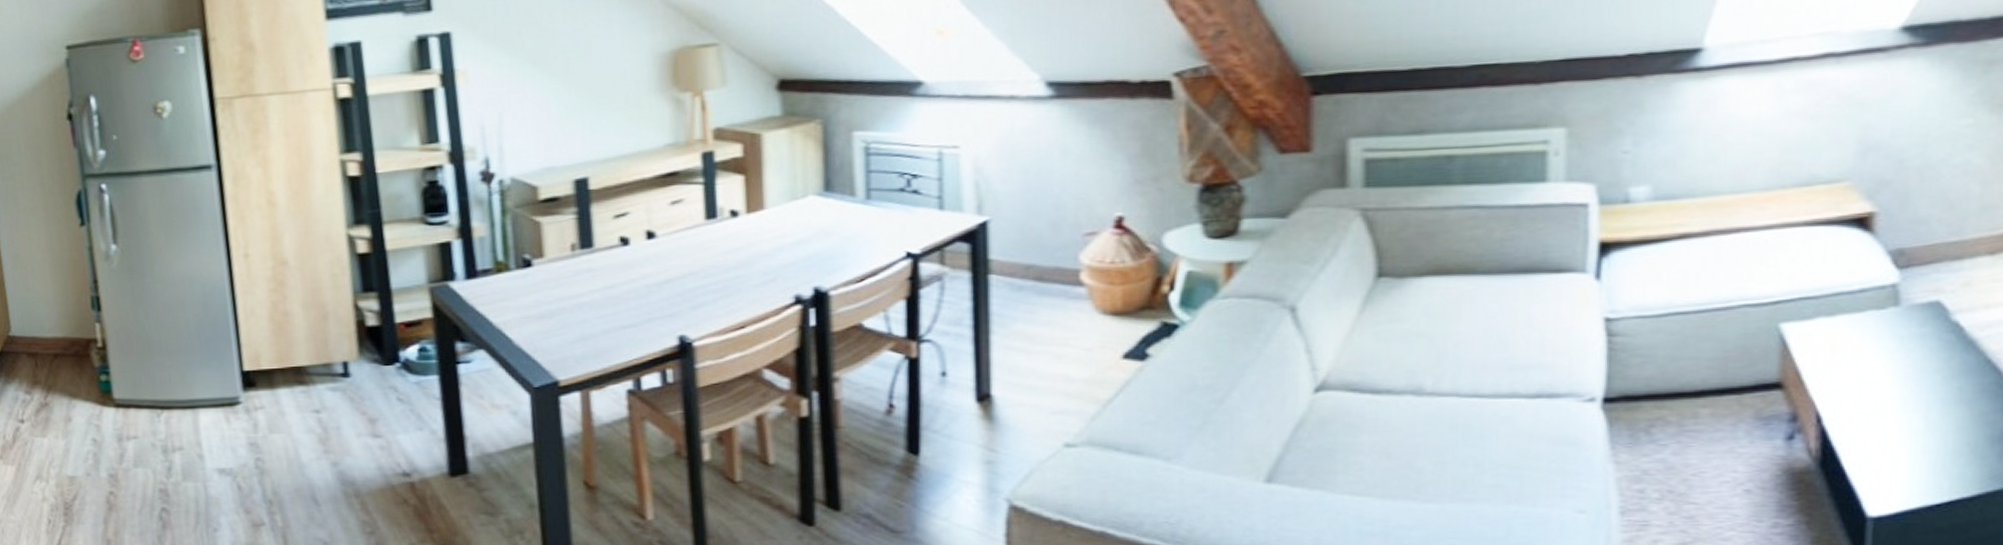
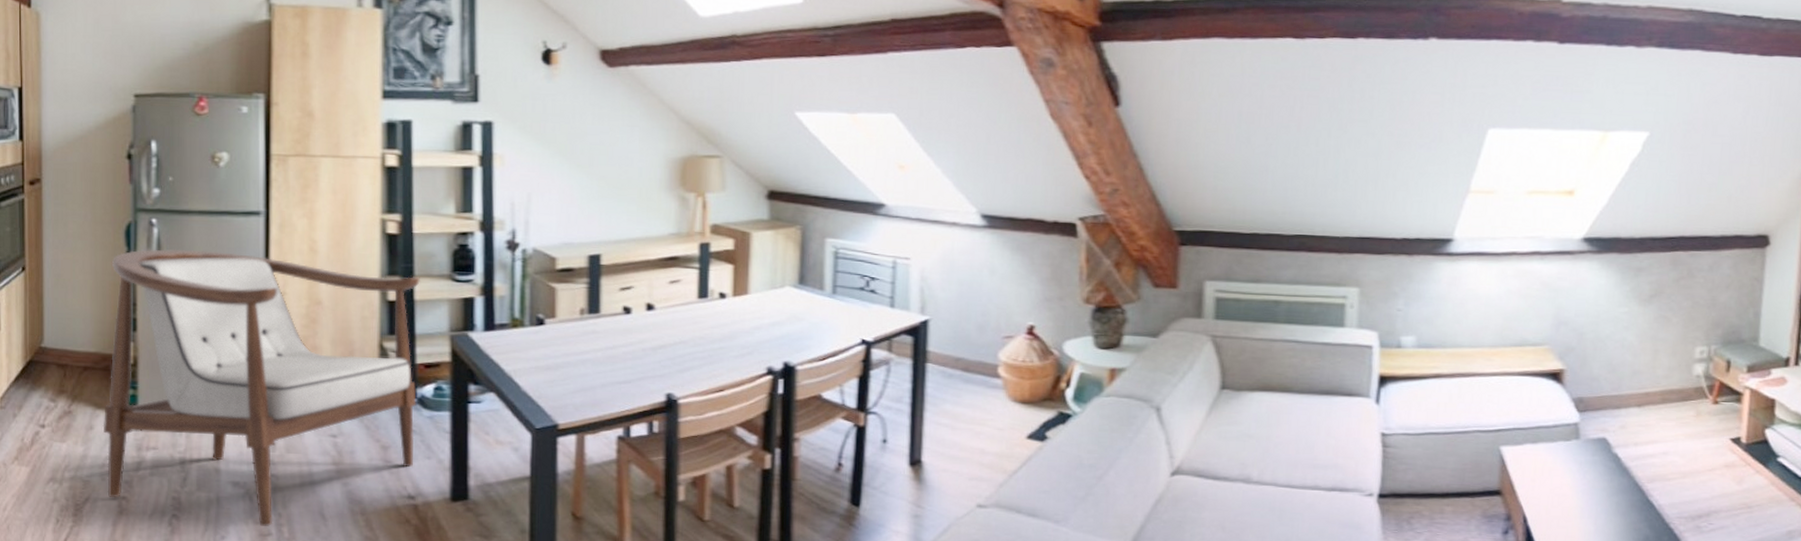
armchair: none [67,214,406,515] -> present [102,248,420,526]

